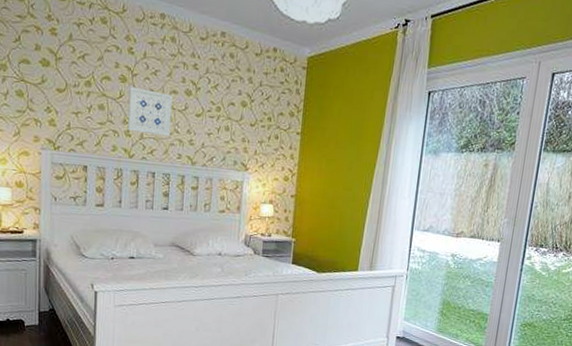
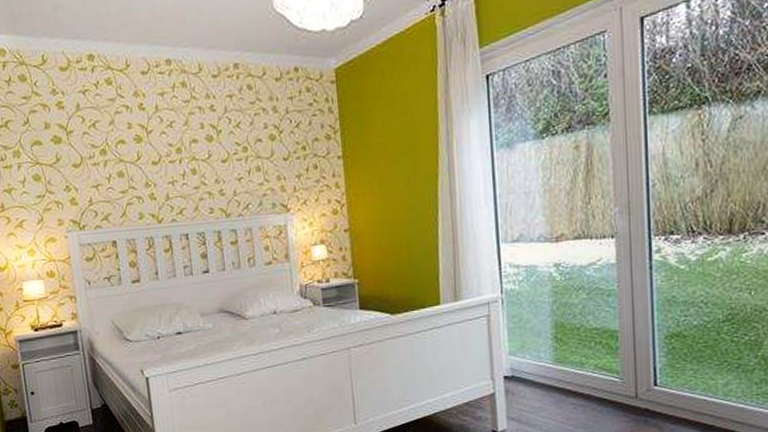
wall art: present [127,86,173,137] -> none [146,144,198,194]

